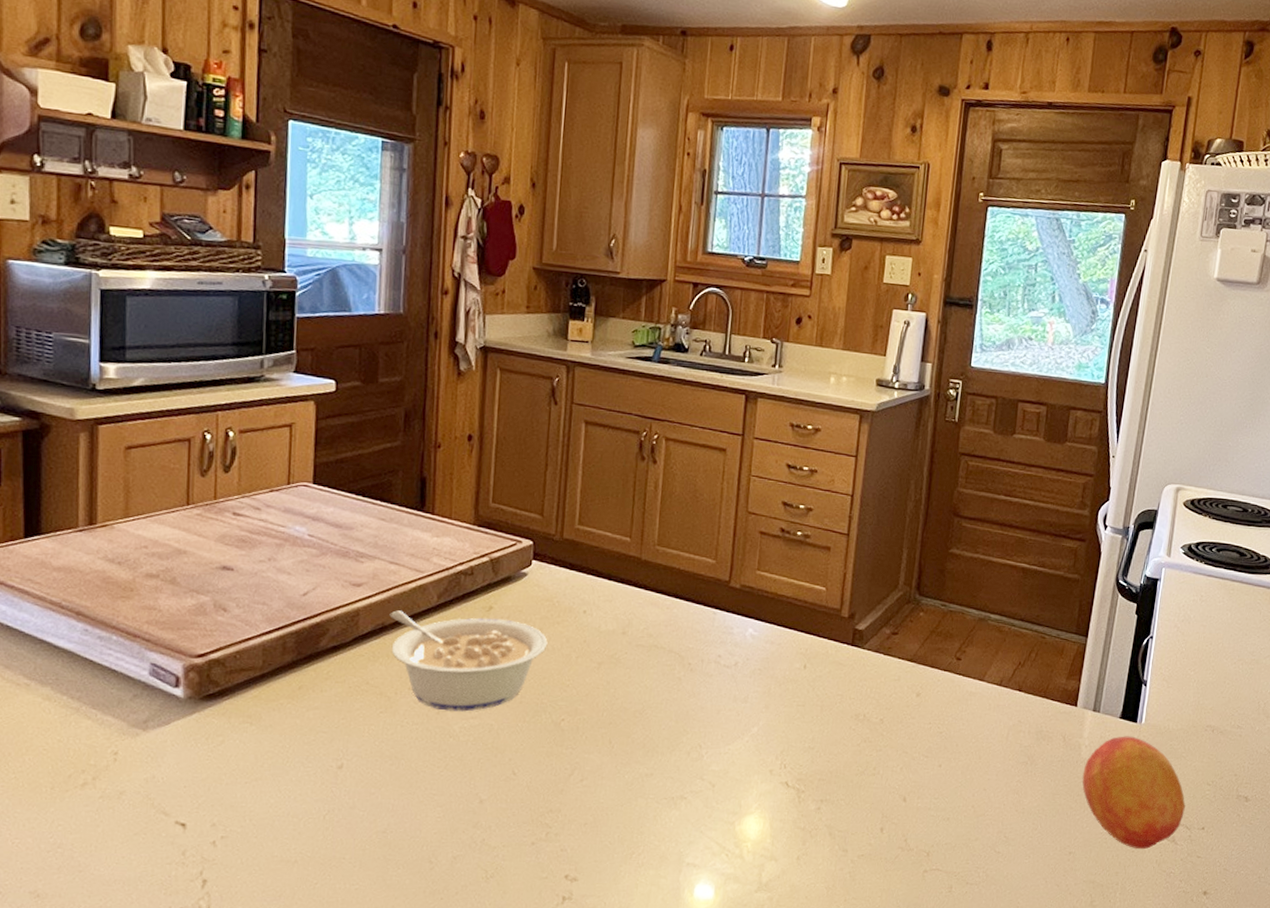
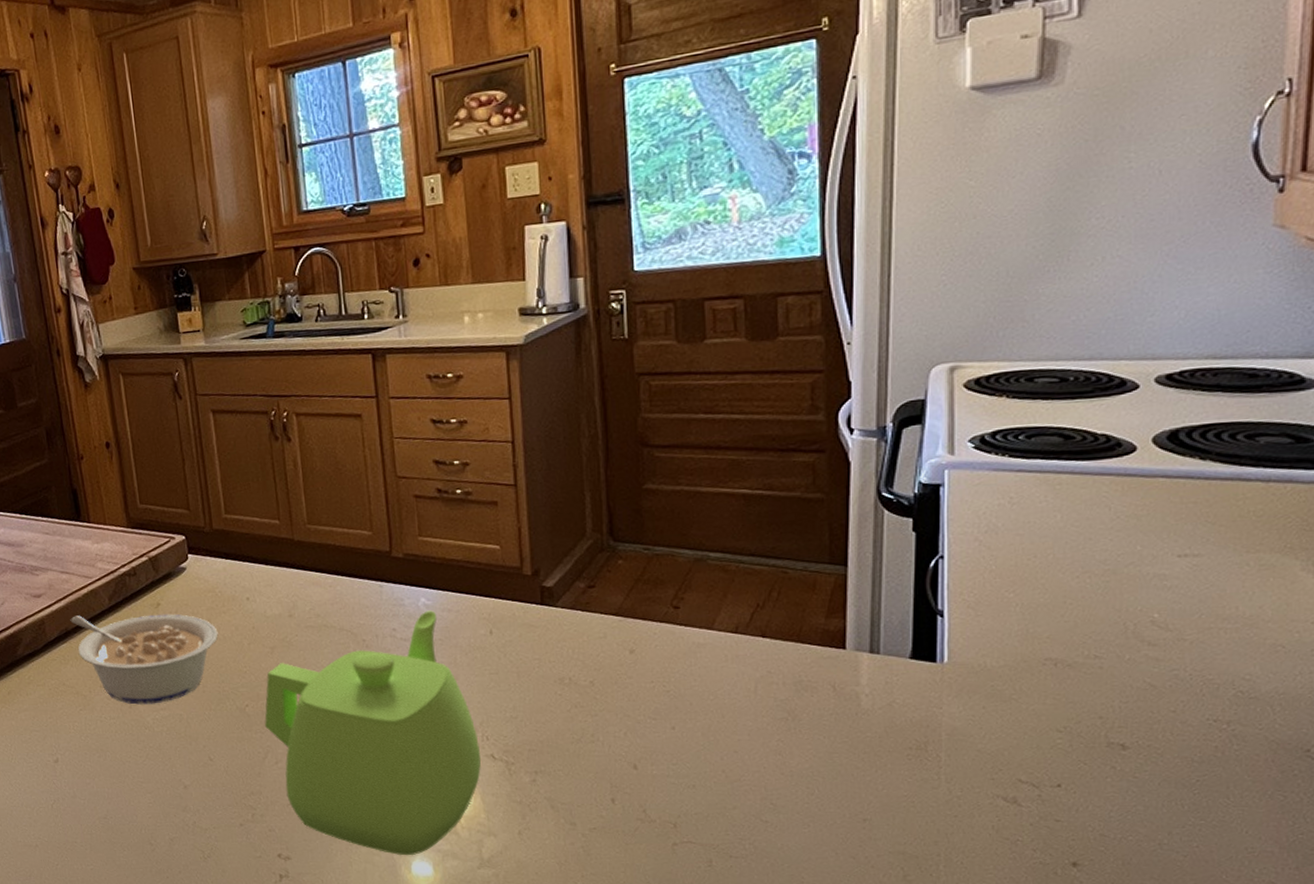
teapot: none [577,641,777,879] -> present [264,610,482,856]
fruit: present [1082,736,1186,850] -> none [867,679,1027,814]

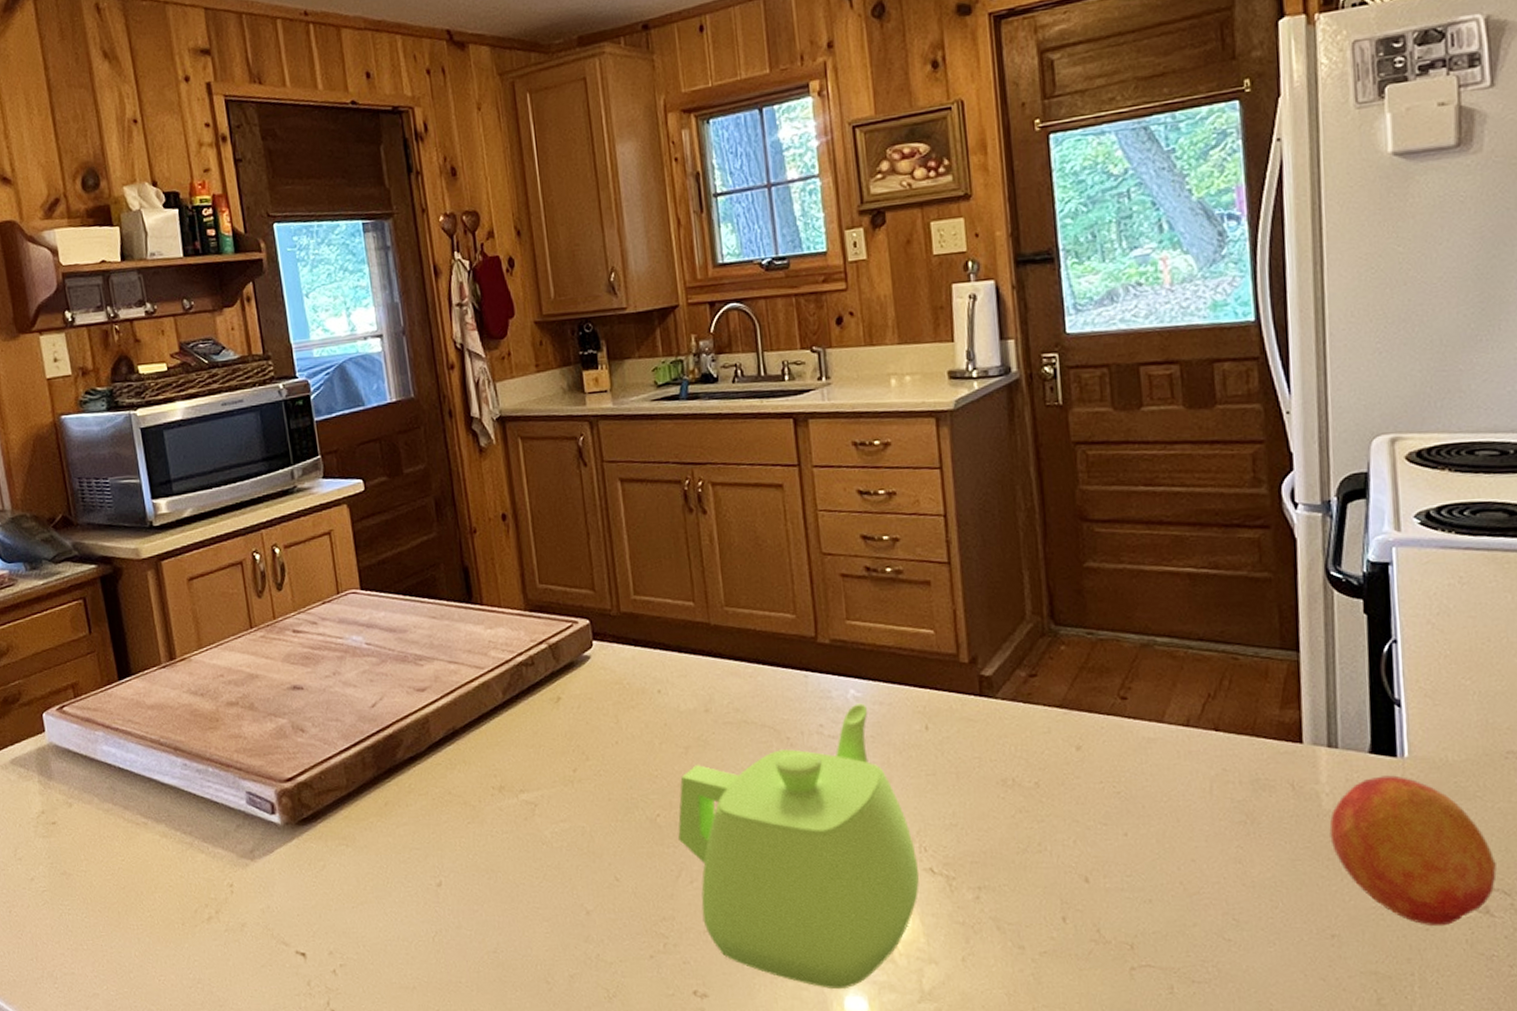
legume: present [70,613,218,705] -> none [458,709,626,816]
fruit: none [867,679,1027,814] -> present [1329,775,1497,927]

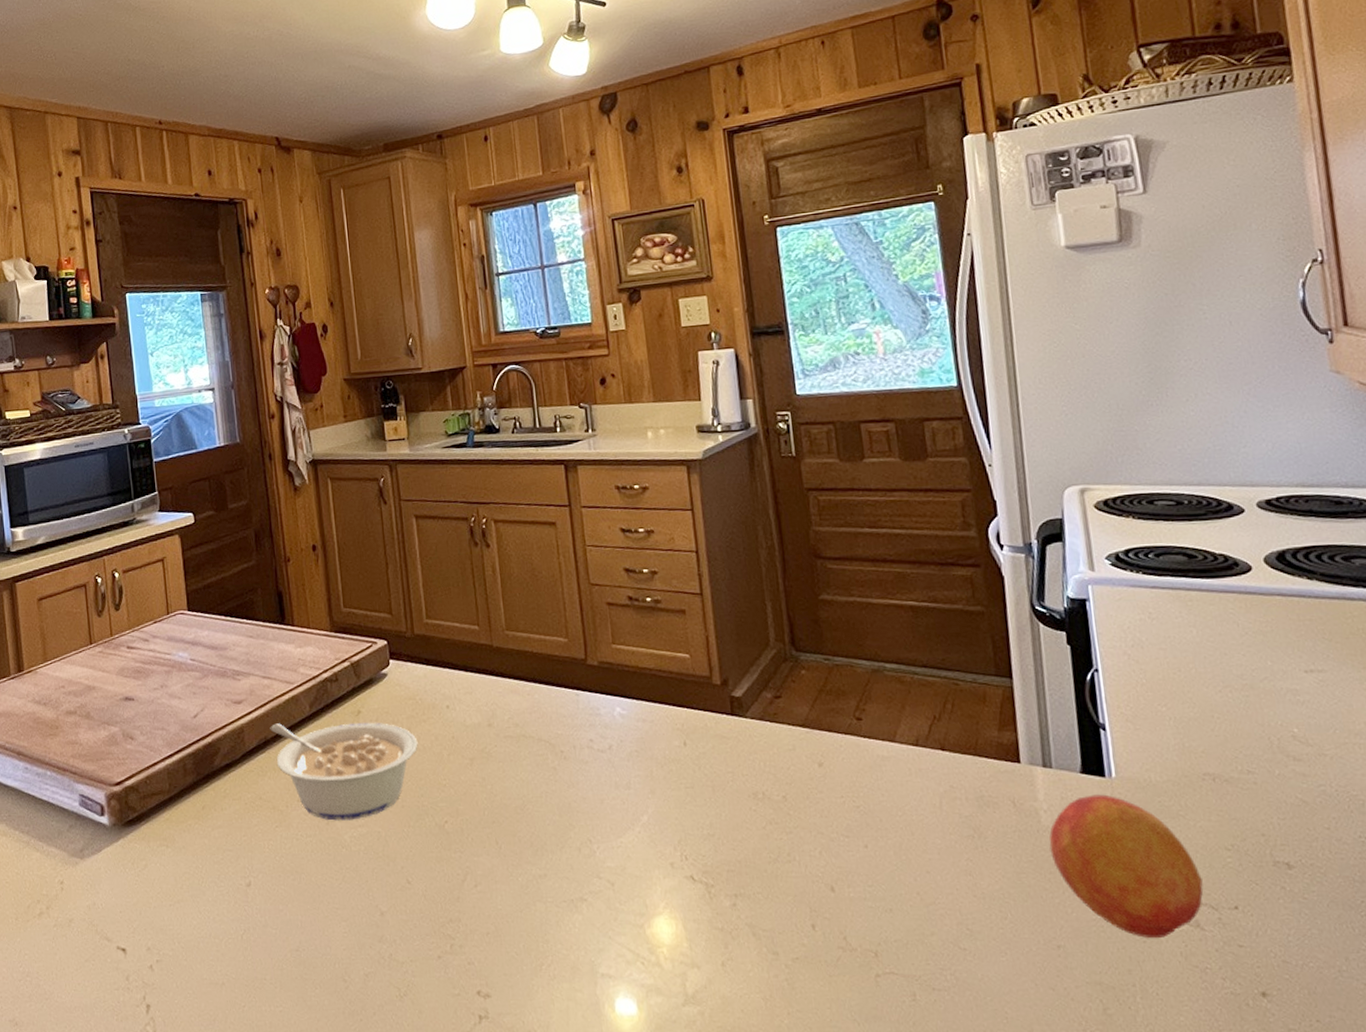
legume: none [458,709,626,816] -> present [270,722,418,821]
teapot: present [678,703,920,990] -> none [464,720,682,992]

